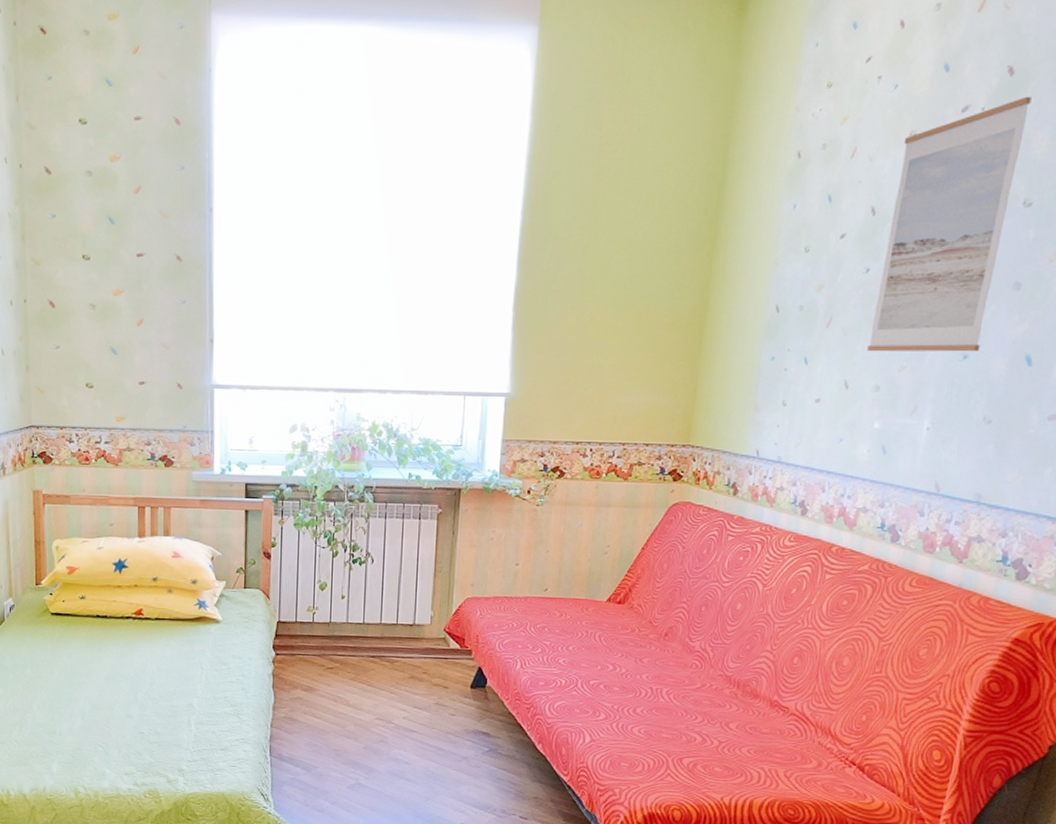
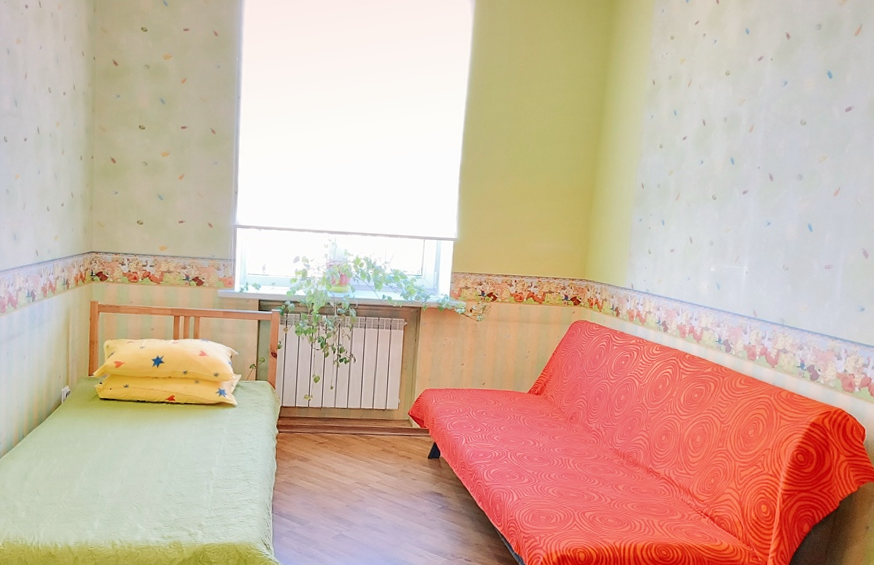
wall art: present [867,96,1032,352] -> none [704,53,802,221]

